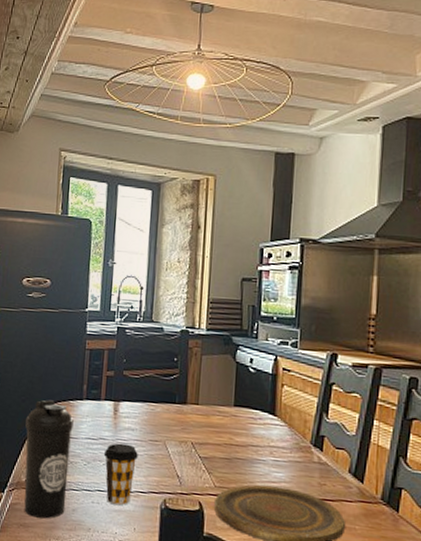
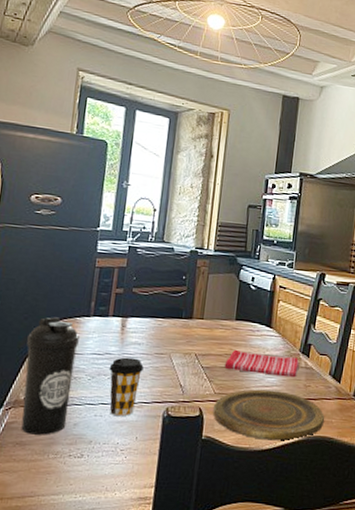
dish towel: none [224,438,312,474] -> present [224,349,300,378]

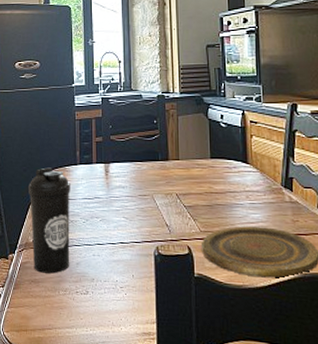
coffee cup: present [109,357,144,417] -> none [99,200,130,256]
dish towel: present [224,349,300,378] -> none [206,187,284,213]

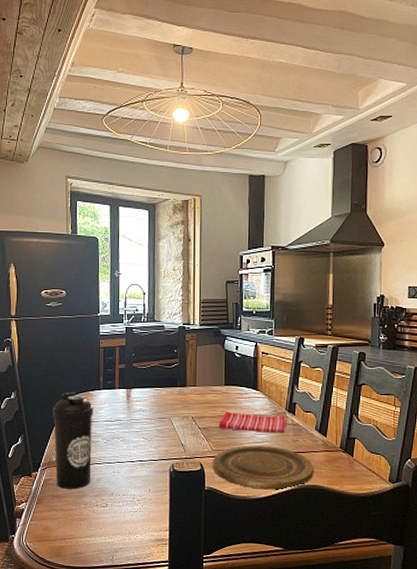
dish towel: none [206,187,284,213] -> present [218,411,287,434]

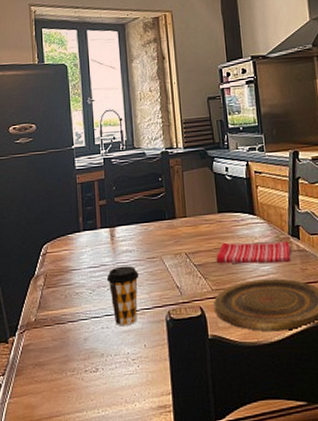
water bottle: present [53,392,93,489] -> none [28,237,77,354]
coffee cup: none [120,422,149,473] -> present [106,266,139,326]

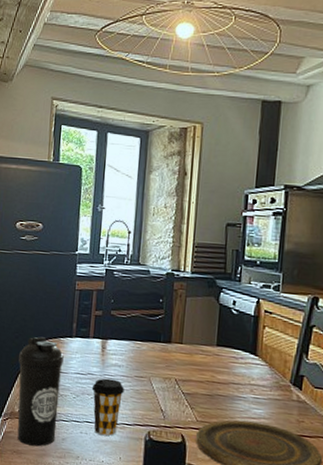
water bottle: none [28,237,77,354] -> present [17,336,64,446]
dish towel: present [216,241,292,264] -> none [206,376,291,411]

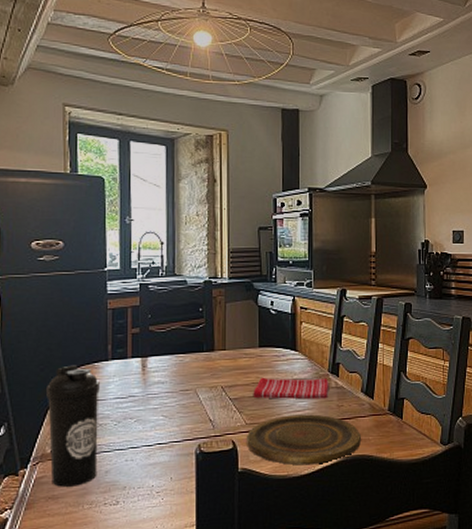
coffee cup: present [91,378,124,436] -> none [134,397,170,459]
dish towel: none [206,376,291,411] -> present [253,377,330,400]

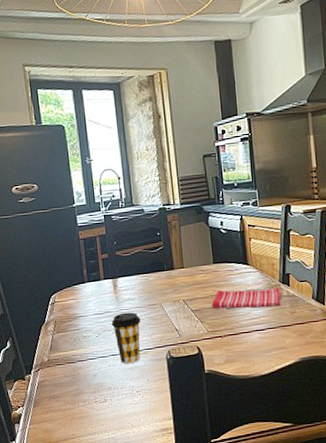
water bottle: present [46,365,100,487] -> none [38,288,87,389]
coffee cup: none [134,397,170,459] -> present [111,312,141,364]
plate: present [246,414,361,465] -> none [209,321,315,367]

